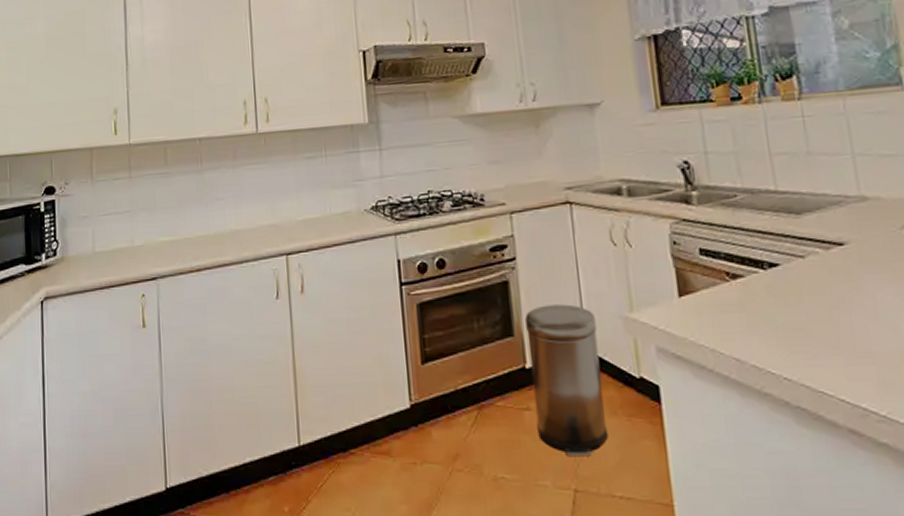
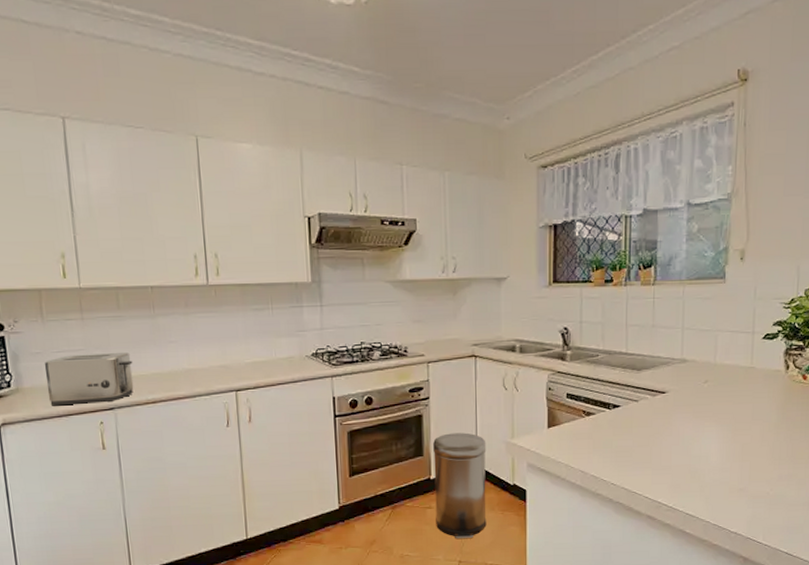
toaster: none [90,212,178,278] -> present [44,352,134,407]

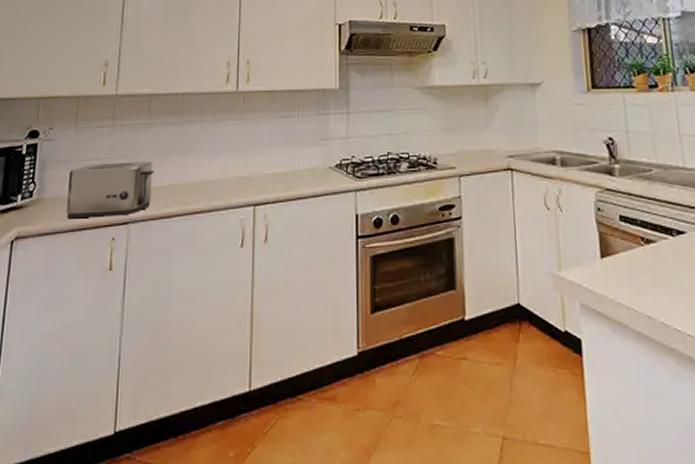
pedal bin: present [433,432,487,540] -> none [467,261,535,406]

